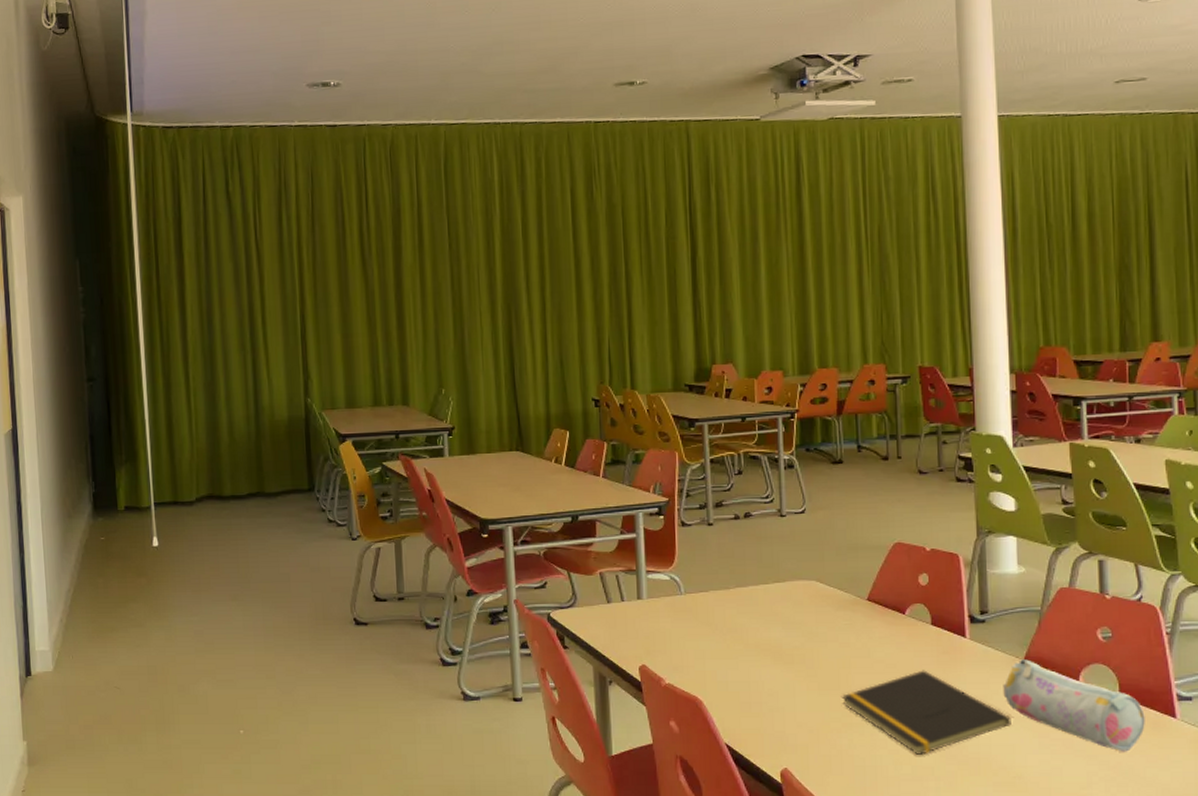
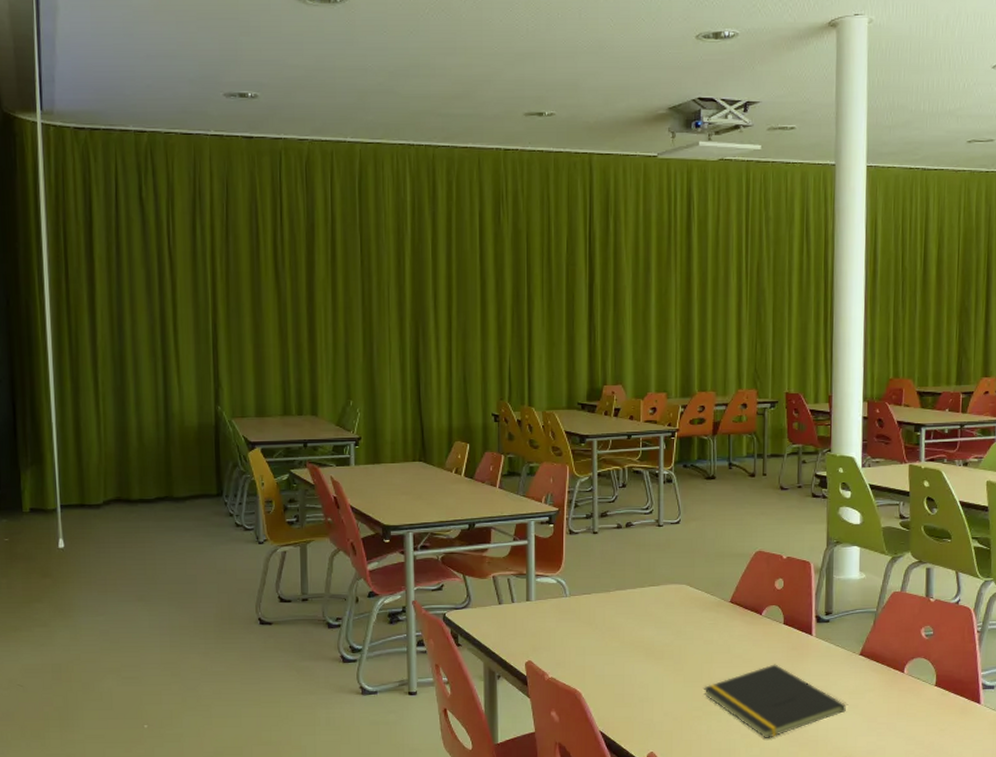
pencil case: present [1003,659,1145,752] -> none [841,654,956,733]

